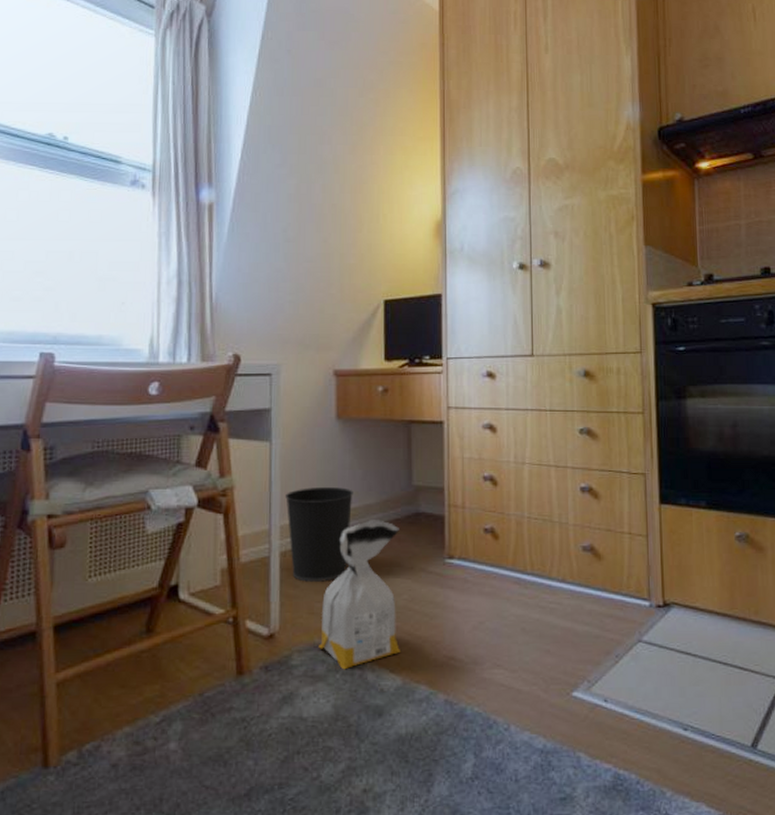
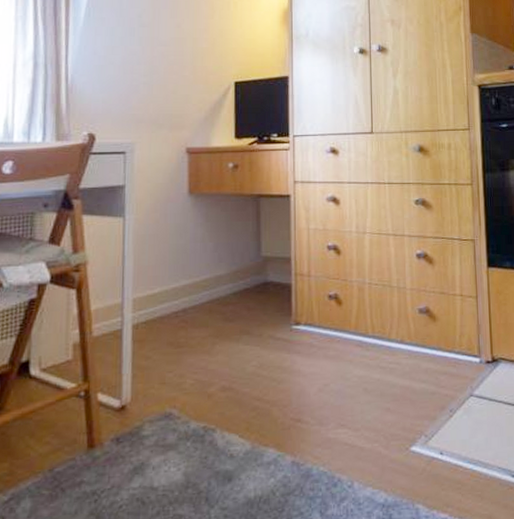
wastebasket: present [285,486,353,582] -> none [138,259,205,353]
bag: present [319,520,401,670] -> none [170,290,250,438]

